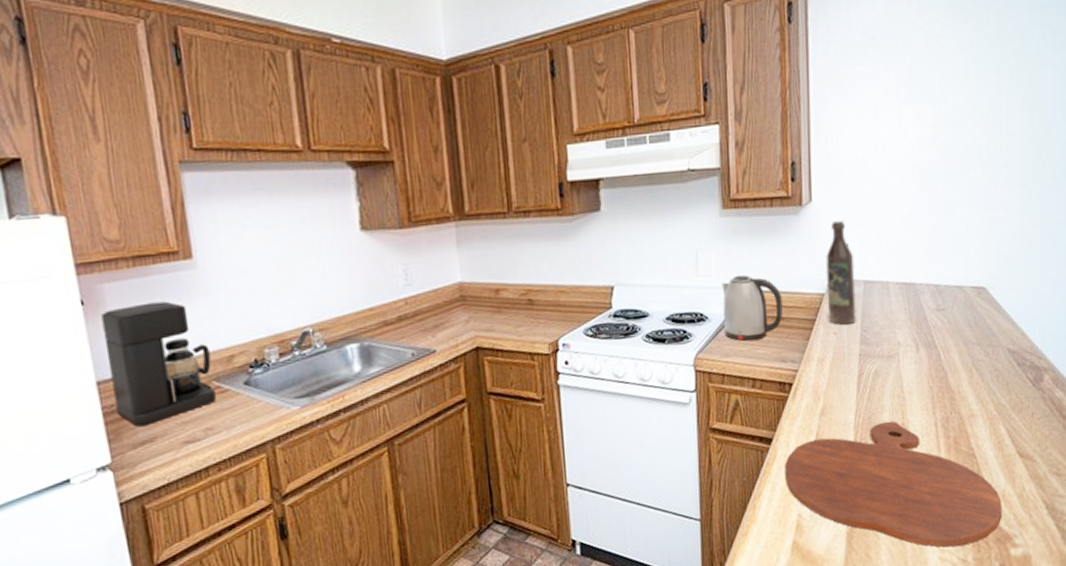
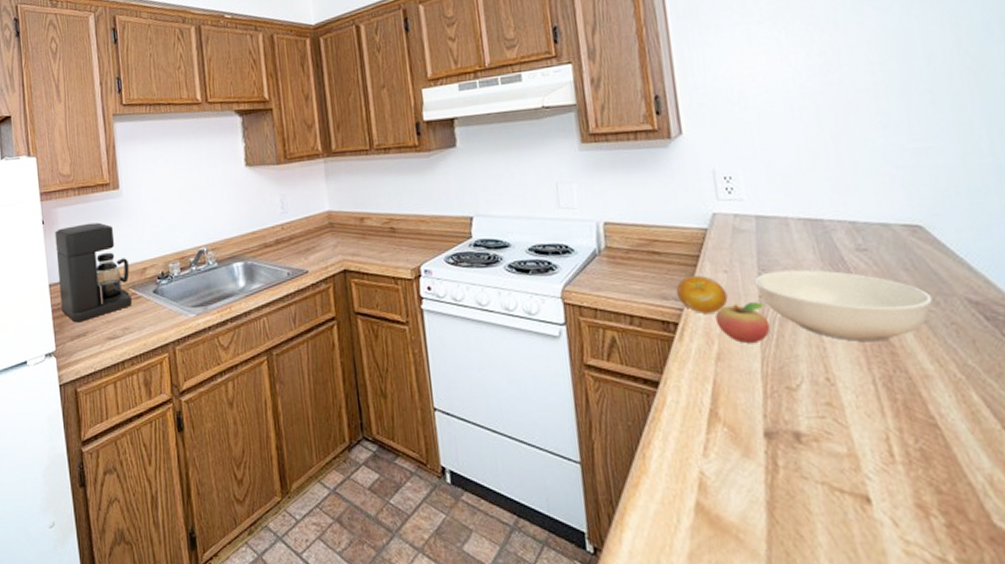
kettle: present [722,275,783,342] -> none [586,208,660,276]
cutting board: present [785,421,1002,548] -> none [677,374,994,540]
fruit: none [793,337,835,374] -> present [675,275,728,314]
fruit: none [823,360,865,398] -> present [714,302,771,343]
wine bottle: present [825,220,856,325] -> none [704,152,751,263]
bowl: none [857,329,985,391] -> present [754,269,933,342]

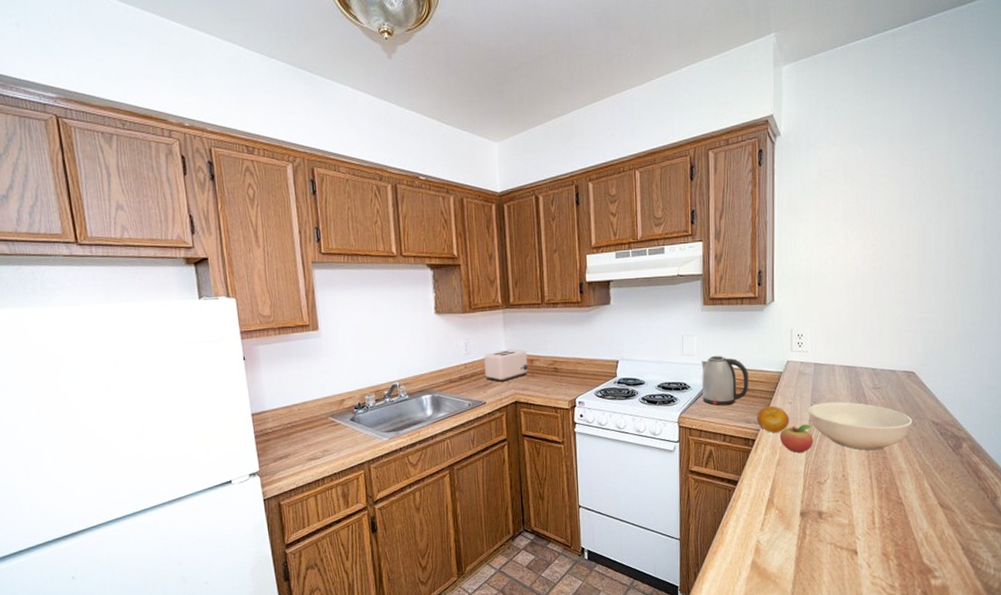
coffee maker: present [55,222,132,323] -> none [256,359,331,447]
toaster: none [303,205,358,246] -> present [483,348,528,382]
kettle: none [586,208,660,276] -> present [701,356,749,406]

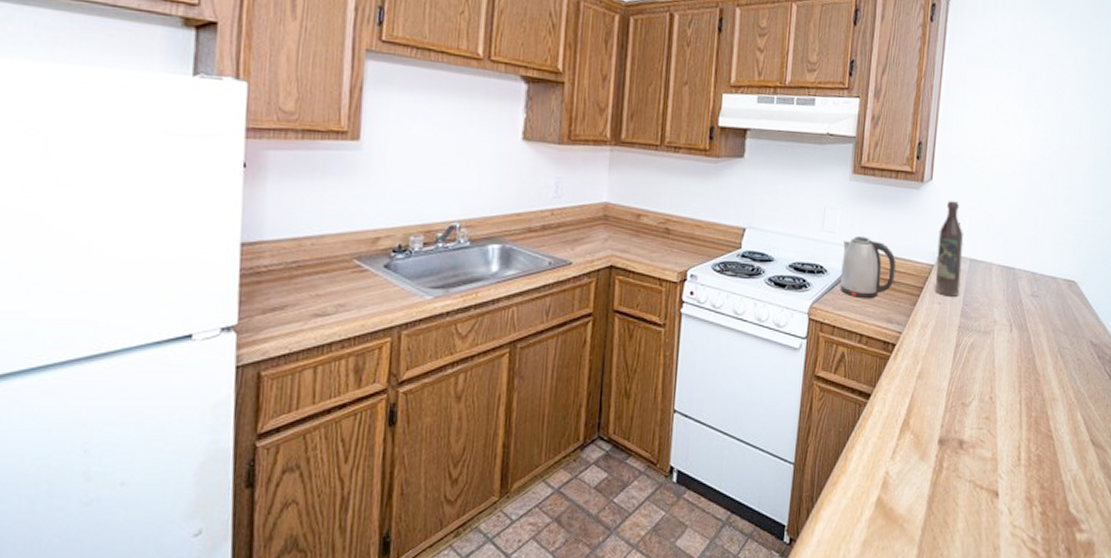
toaster: present [483,348,528,382] -> none [575,197,634,238]
fruit: present [756,405,789,433] -> none [899,303,937,338]
fruit: present [779,424,814,453] -> none [923,331,962,365]
wine bottle: none [784,316,807,397] -> present [934,200,964,297]
bowl: present [808,401,913,451] -> none [958,307,1070,370]

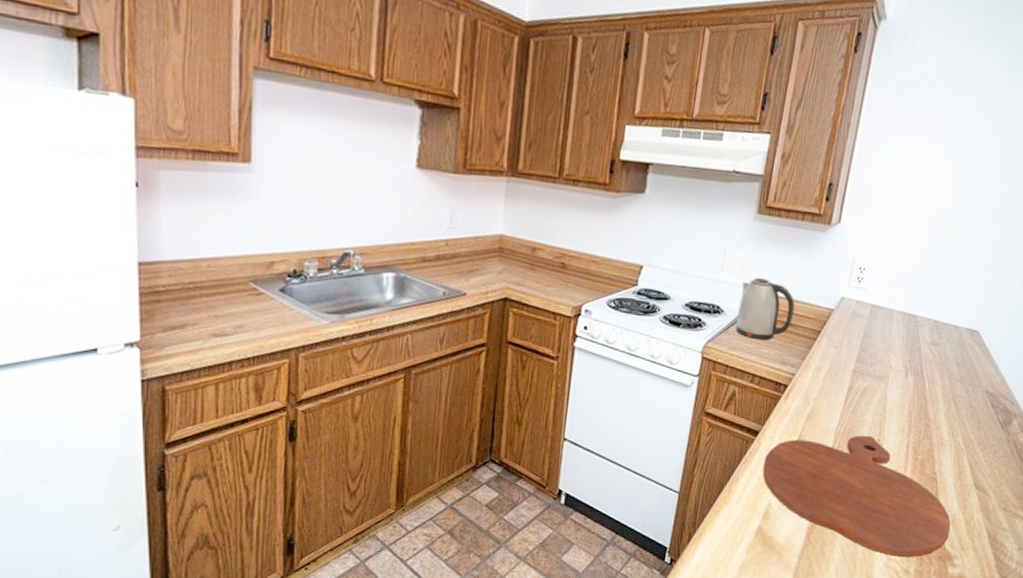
cutting board: none [878,393,1073,525] -> present [763,435,951,558]
wine bottle: present [934,200,964,297] -> none [832,244,868,342]

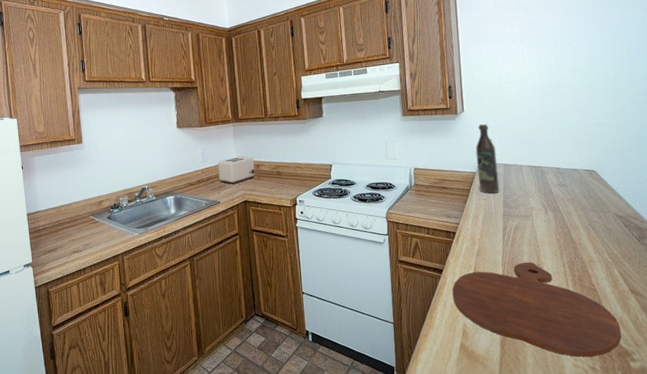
toaster: none [470,229,530,271] -> present [217,156,255,184]
kettle: present [735,278,795,341] -> none [404,159,447,203]
wine bottle: none [832,244,868,342] -> present [475,123,500,194]

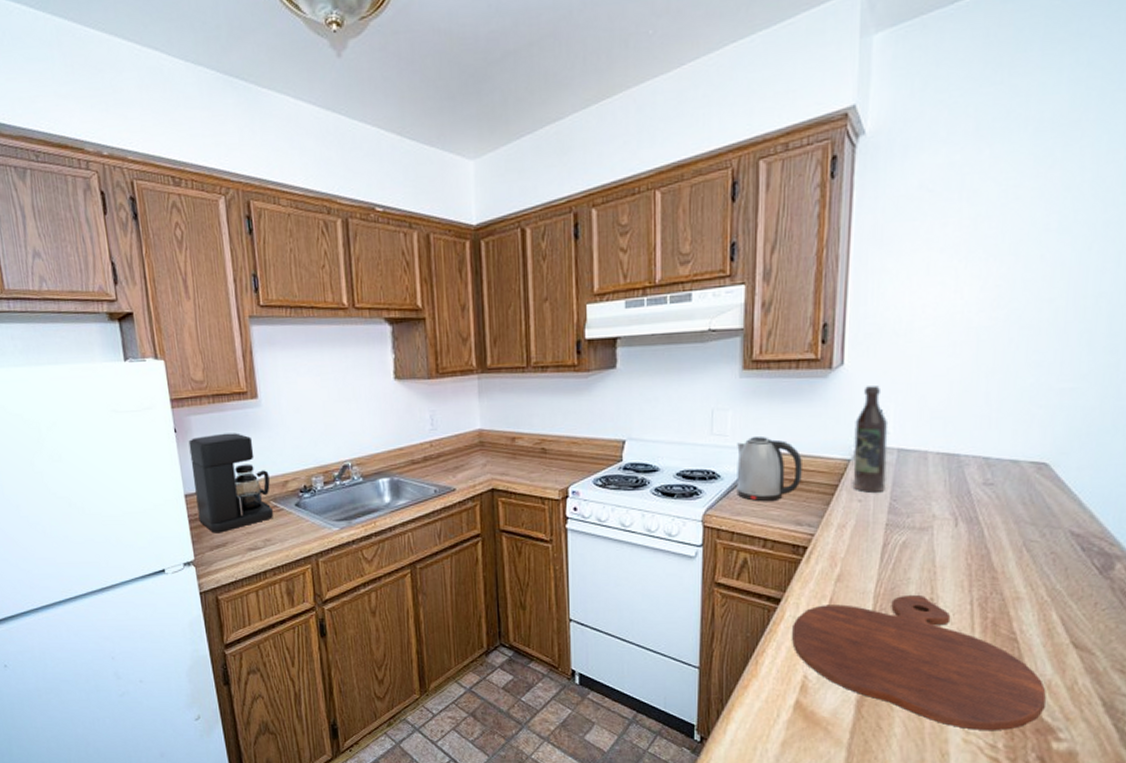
coffee maker: none [32,168,91,242] -> present [188,433,273,533]
toaster: present [217,156,255,184] -> none [453,423,508,464]
kettle: none [404,159,447,203] -> present [737,437,802,502]

